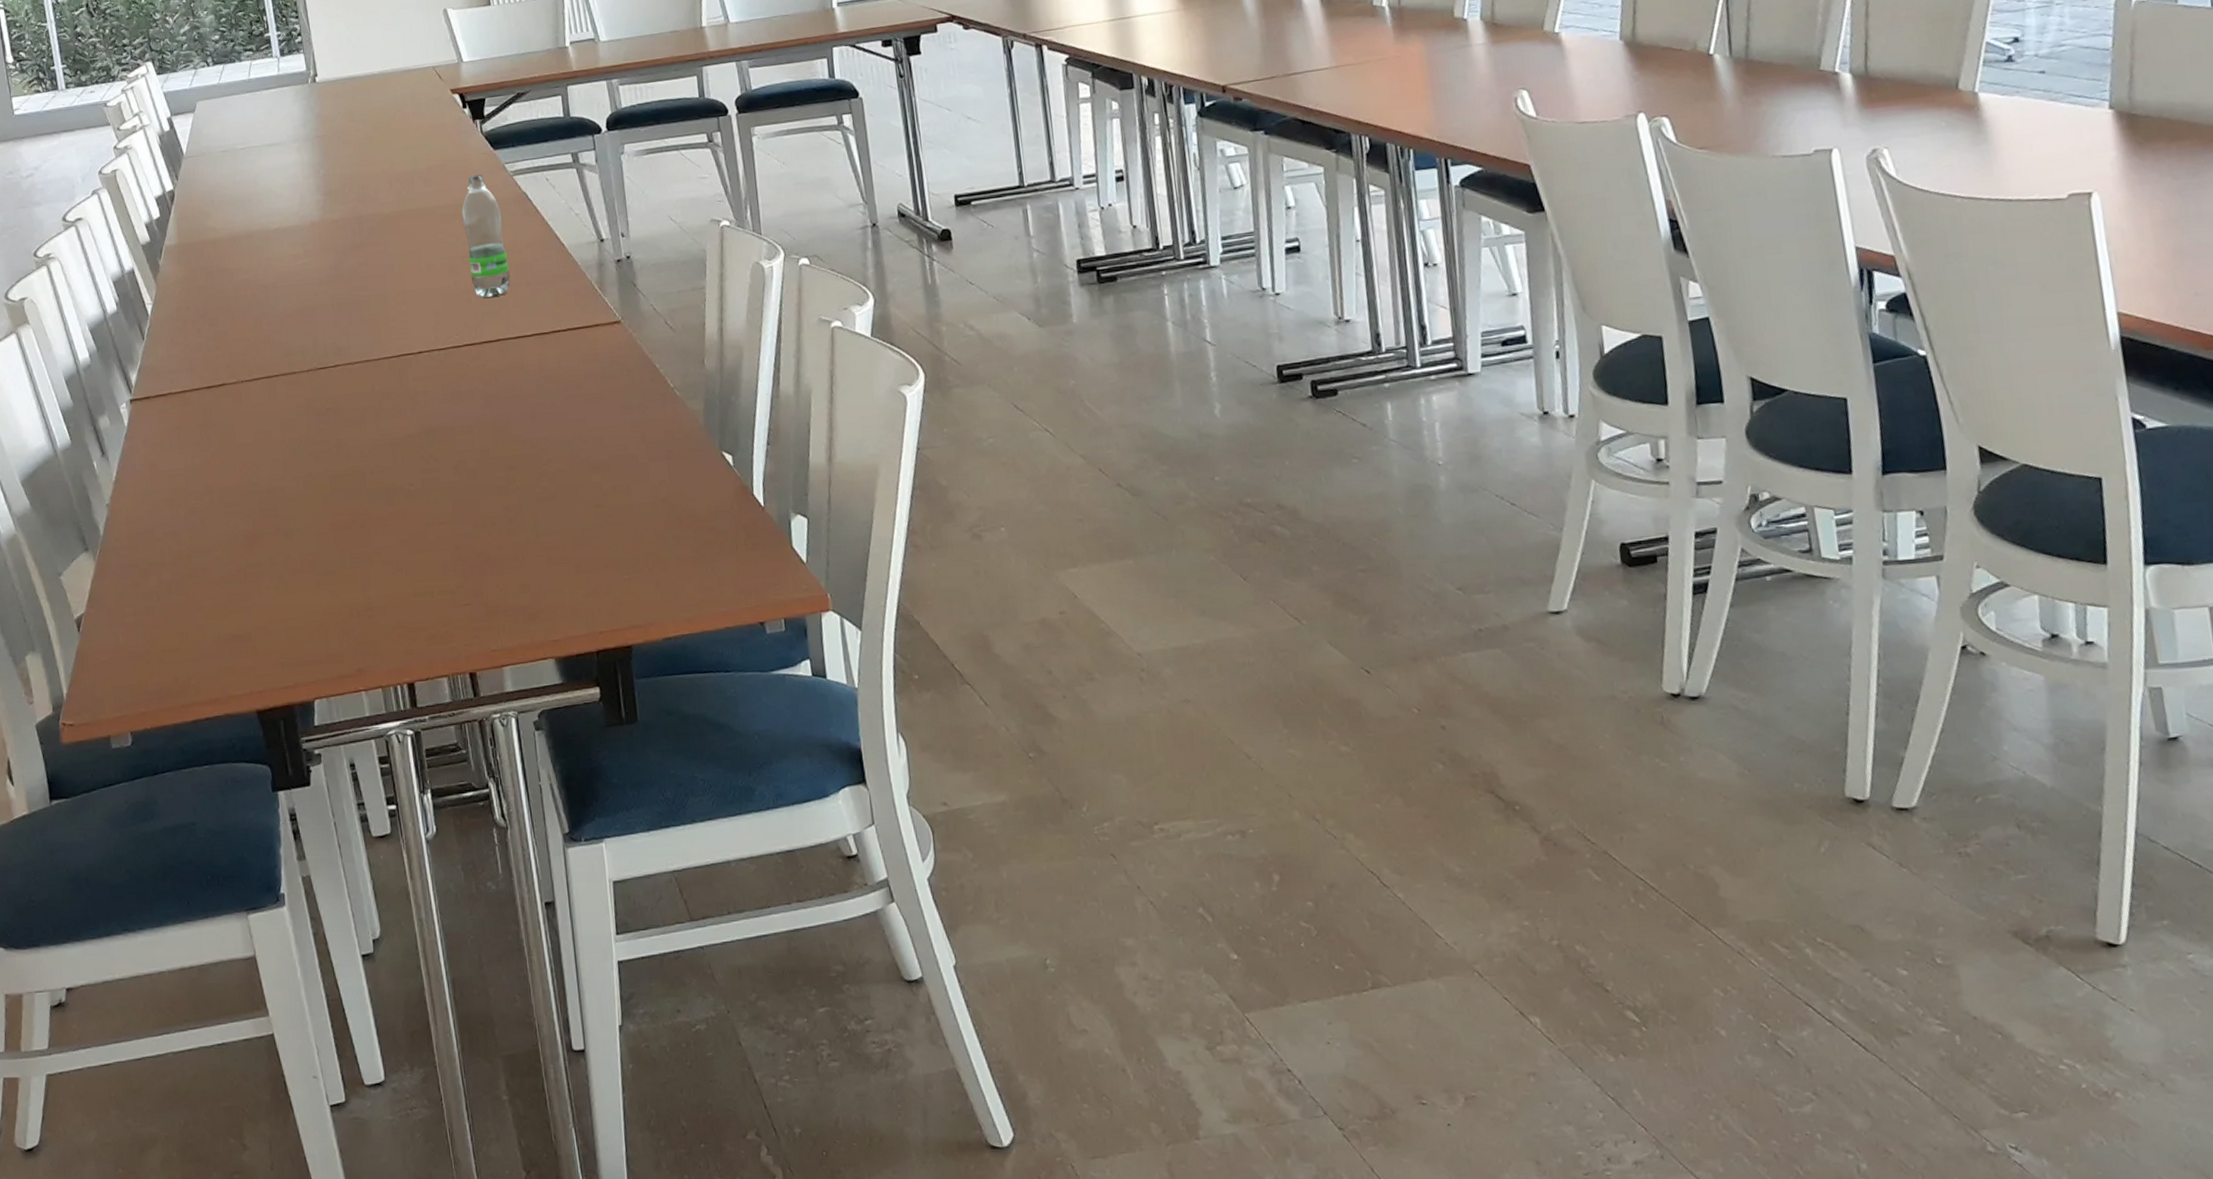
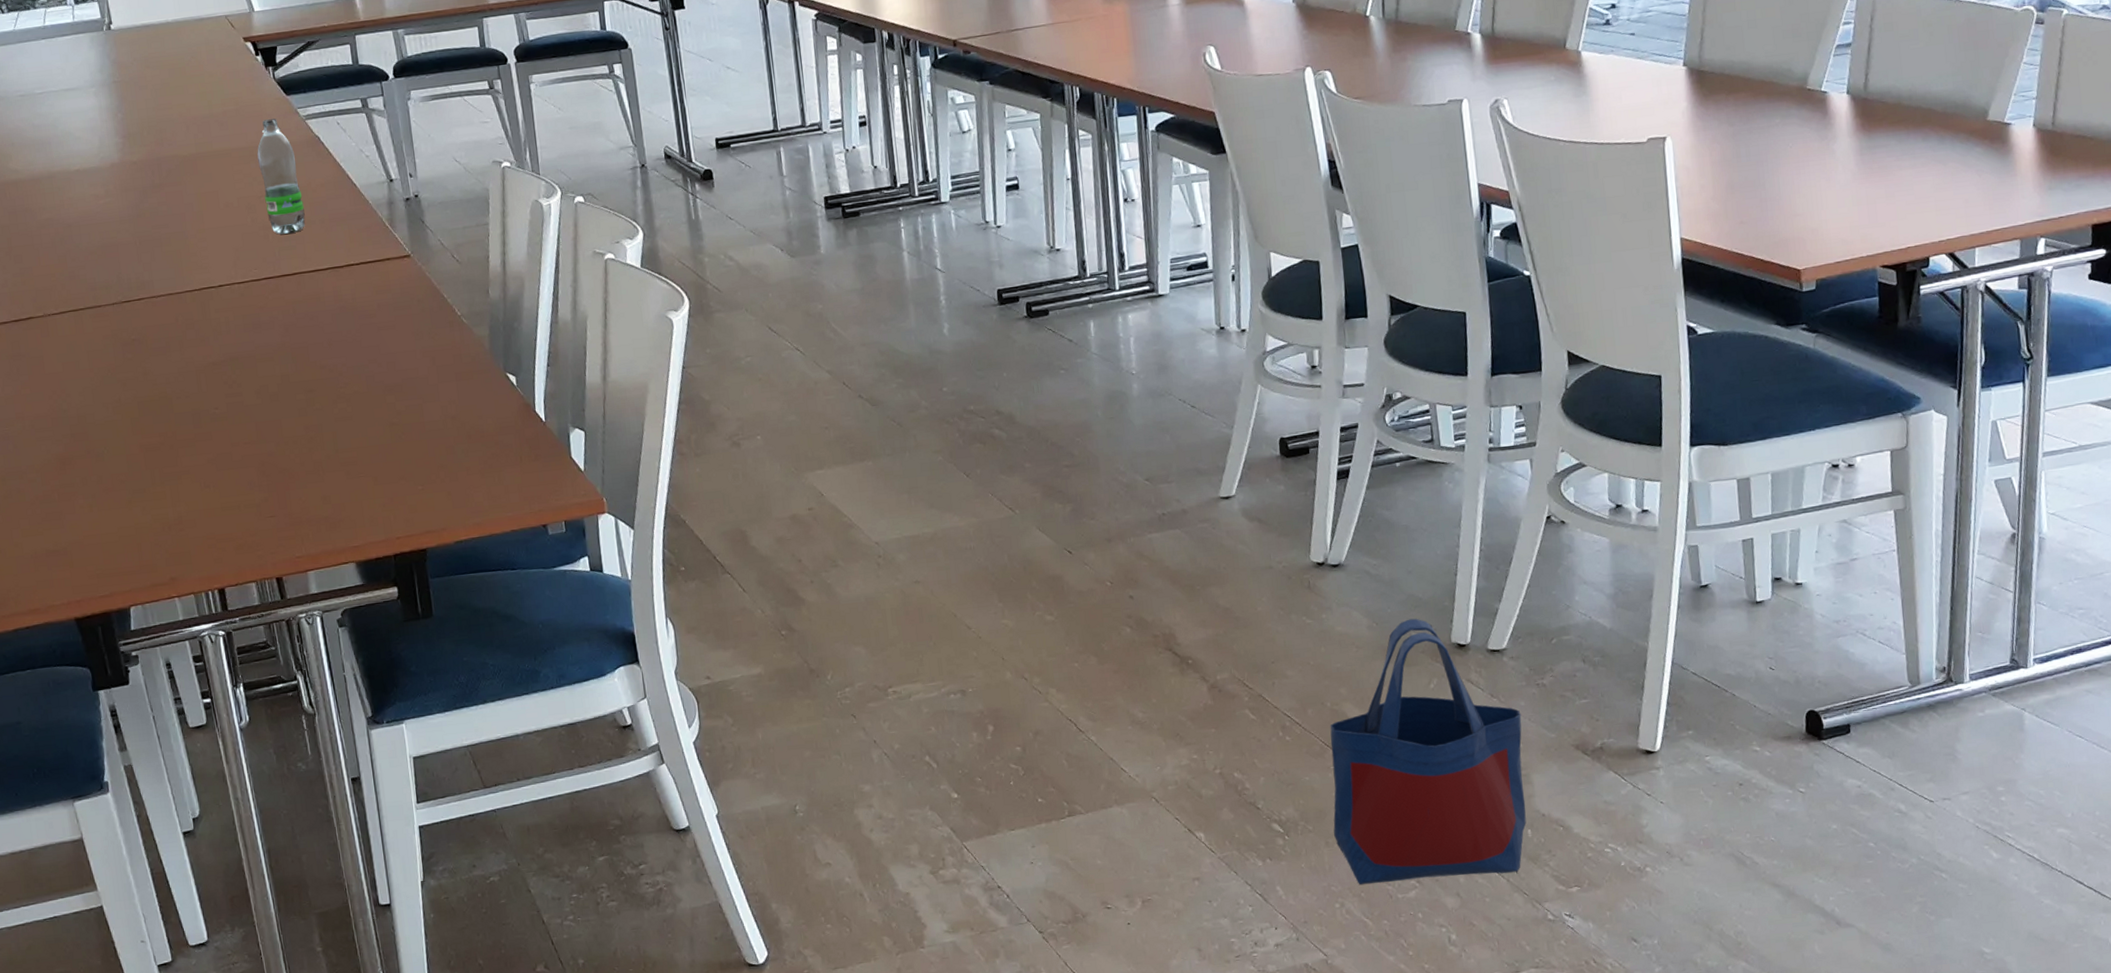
tote bag: none [1694,765,1953,1093] -> present [1330,618,1526,884]

